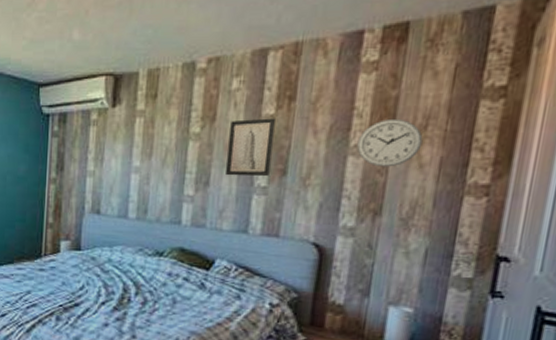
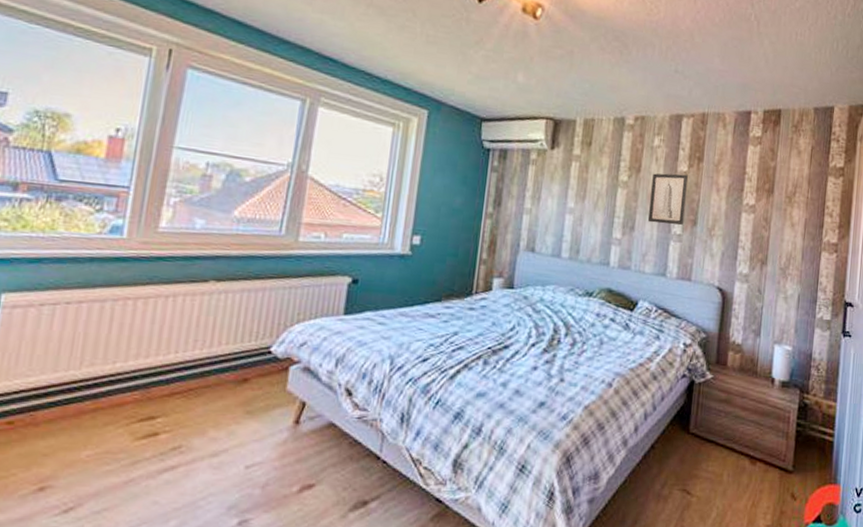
wall clock: present [356,118,423,167] -> none [748,184,793,225]

